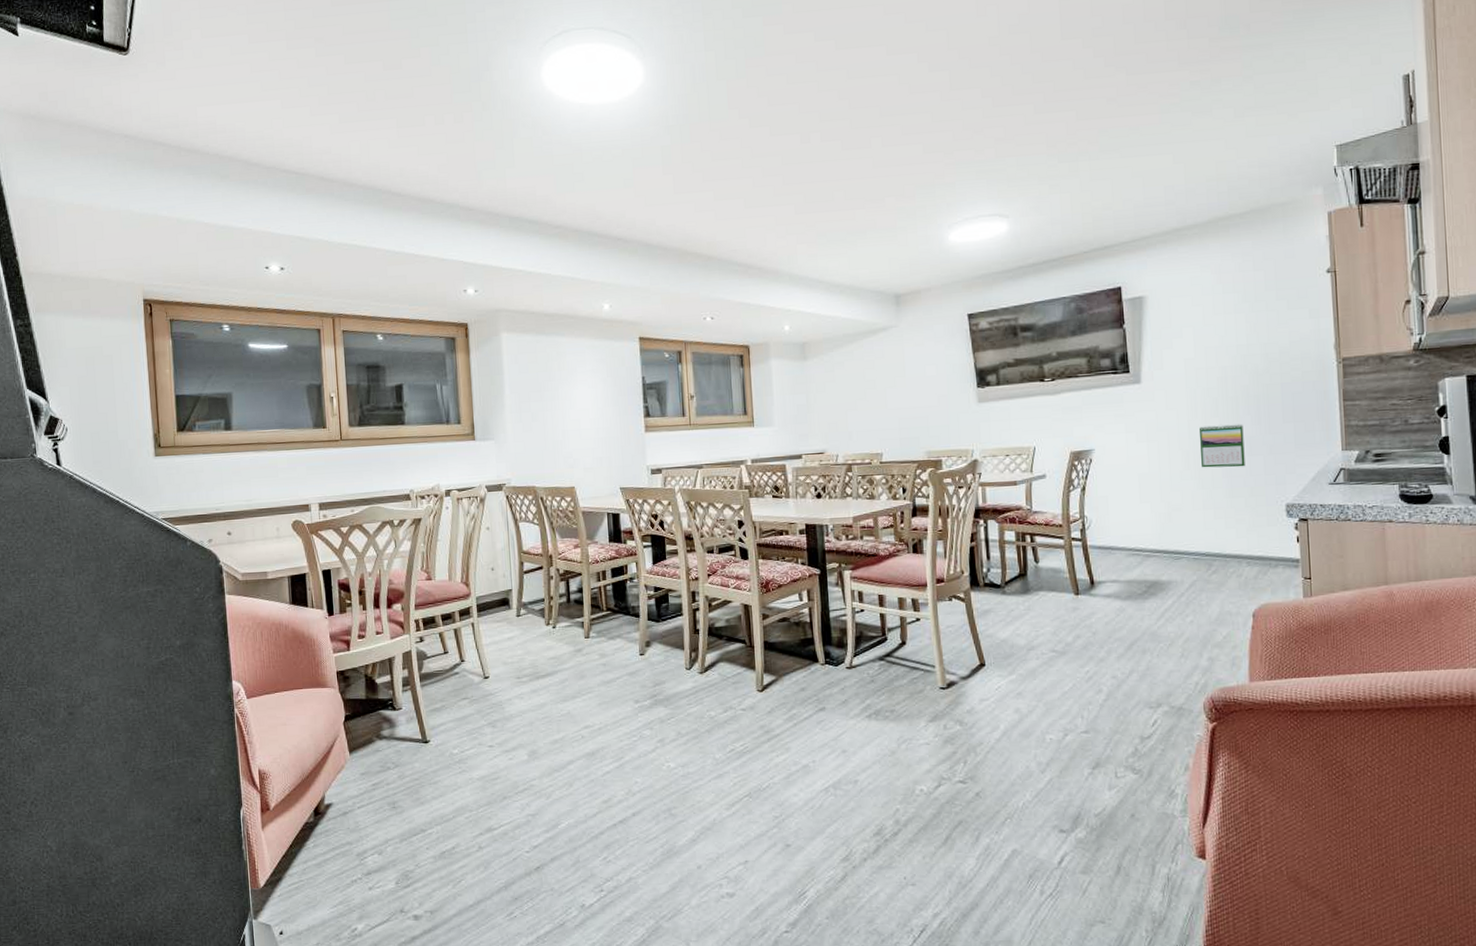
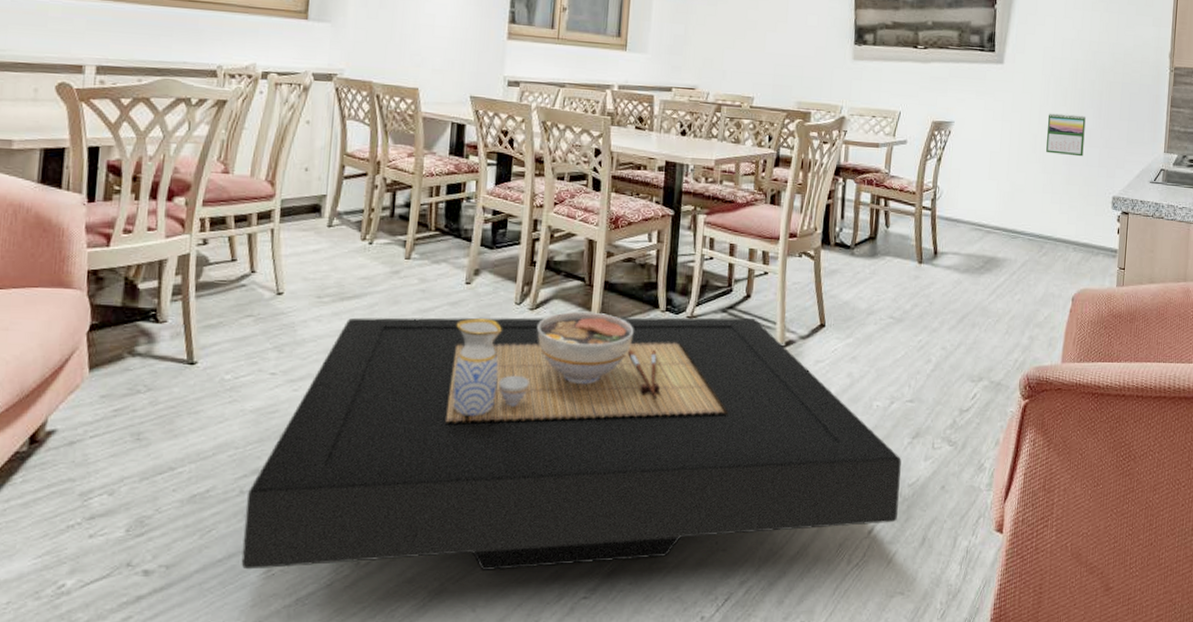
coffee table: none [484,664,1087,913] -> present [241,311,901,572]

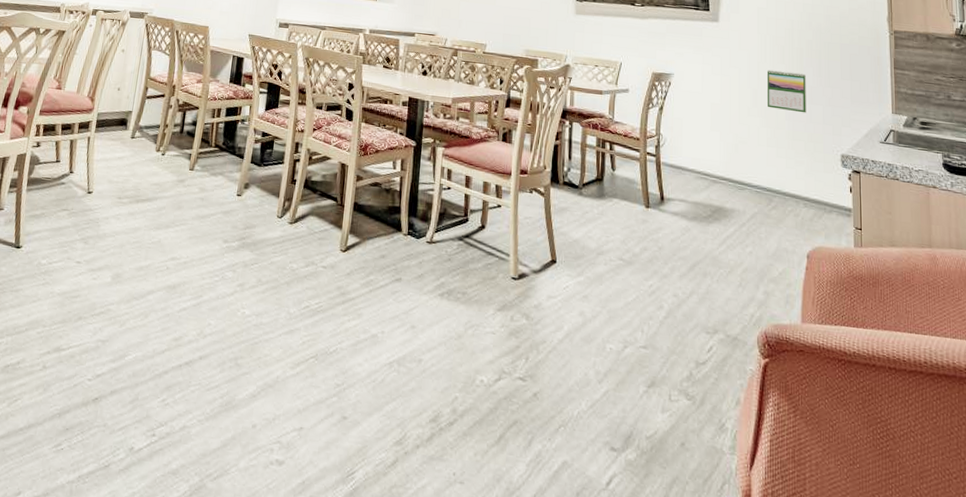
coffee table: present [241,311,901,572] -> none [37,218,638,482]

